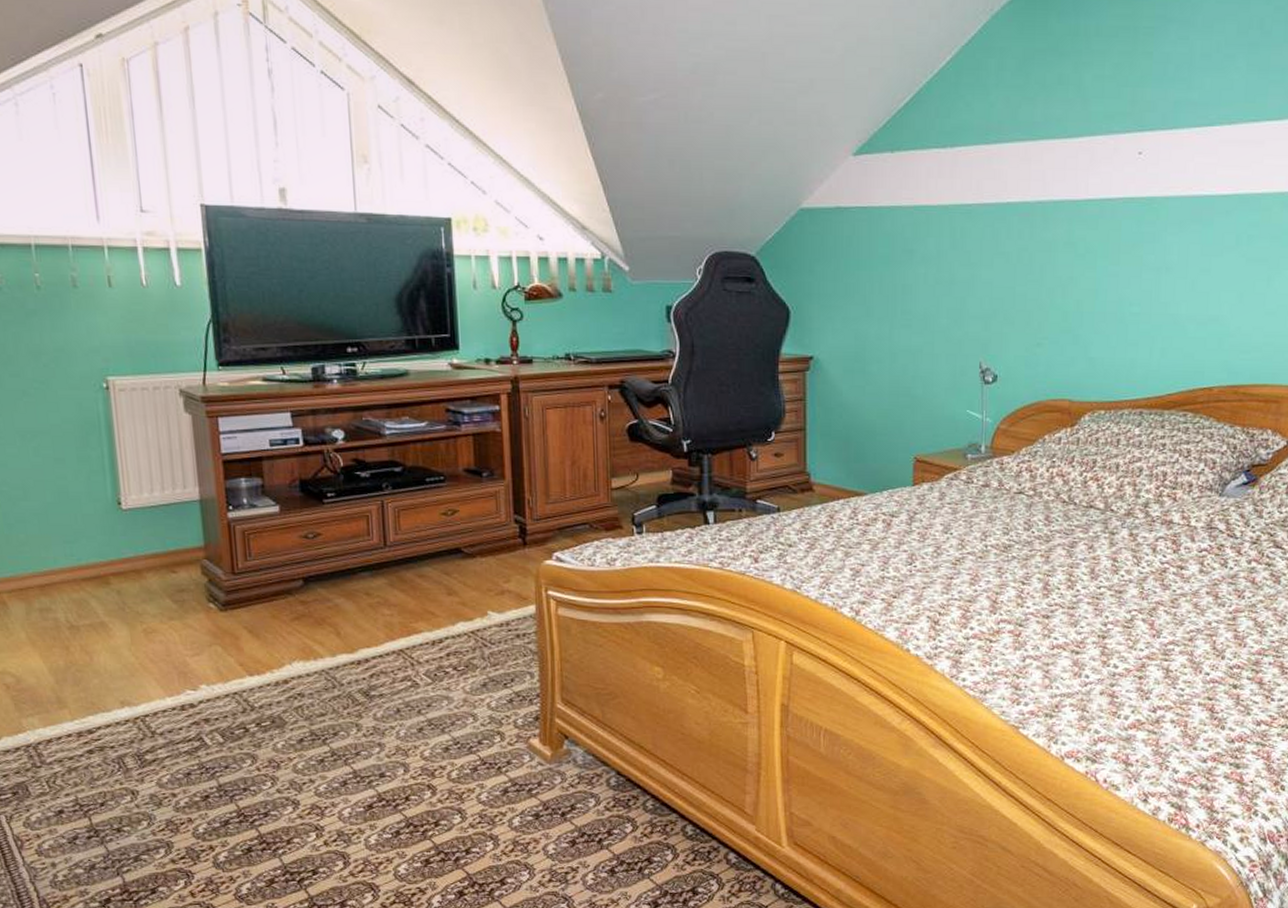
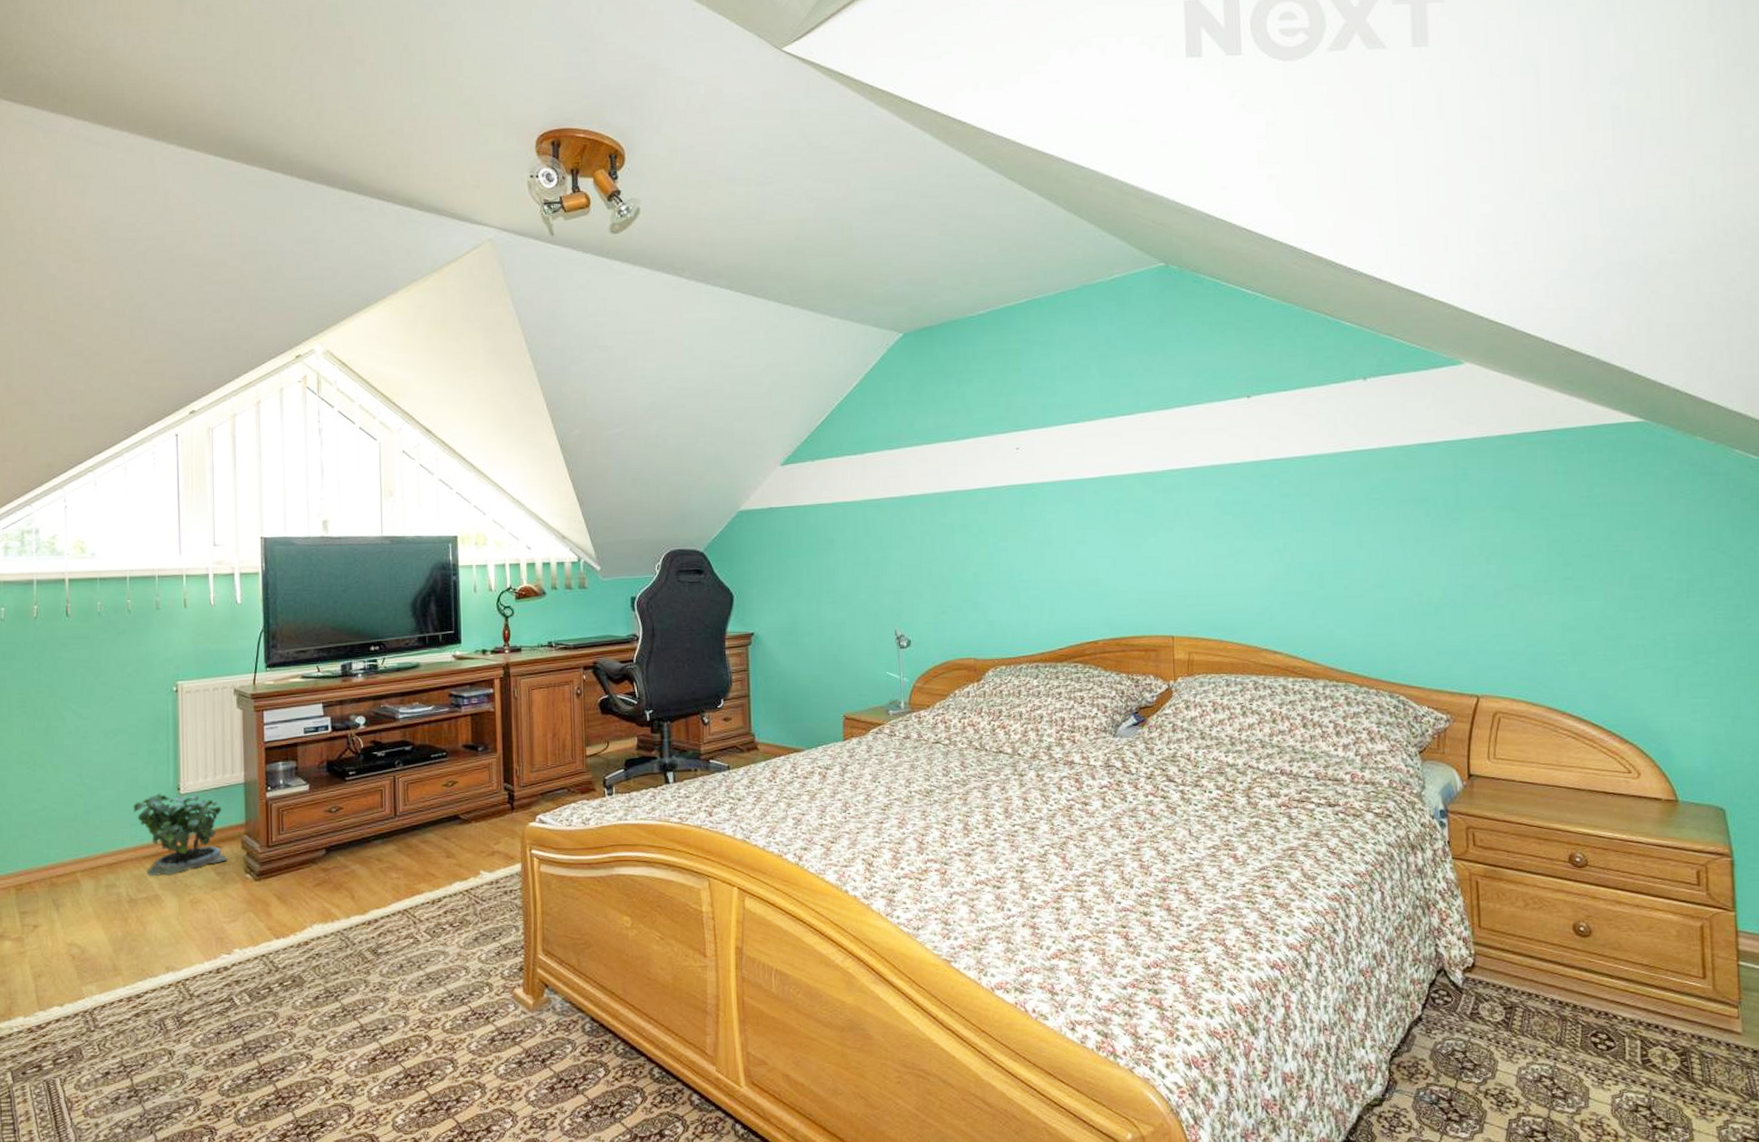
potted plant: none [65,501,187,601] -> present [133,786,229,876]

